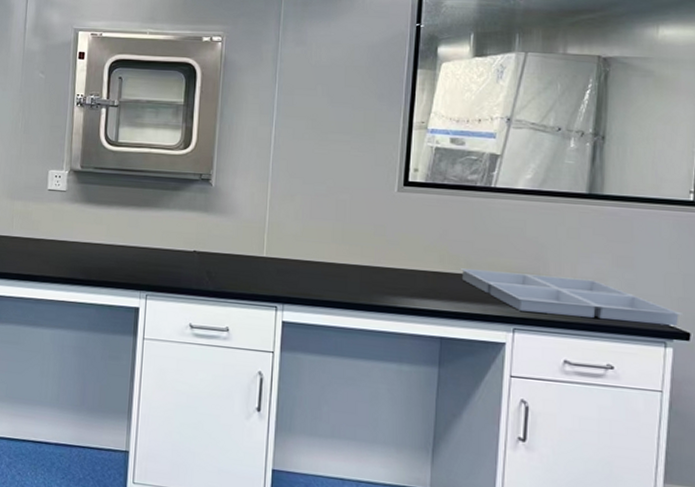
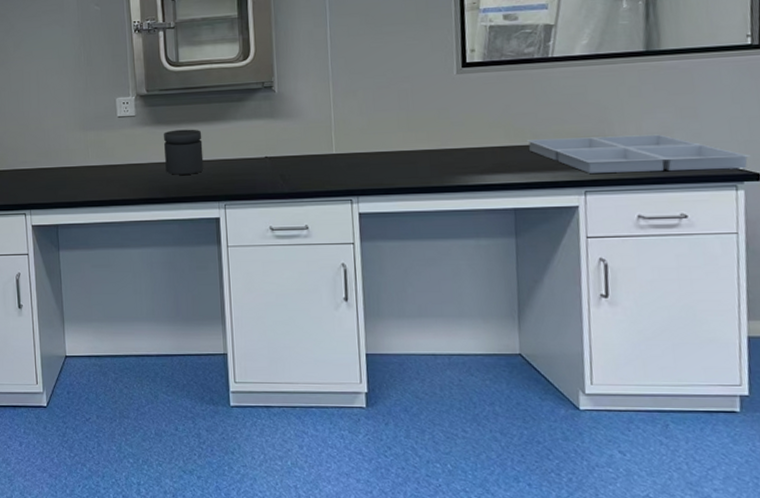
jar: none [90,210,132,259] -> present [164,129,204,175]

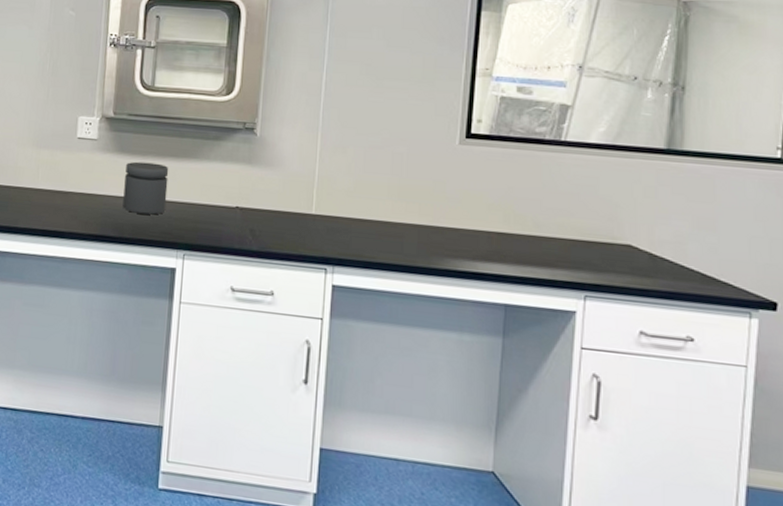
storage tray: present [526,134,752,173] -> none [526,229,771,296]

